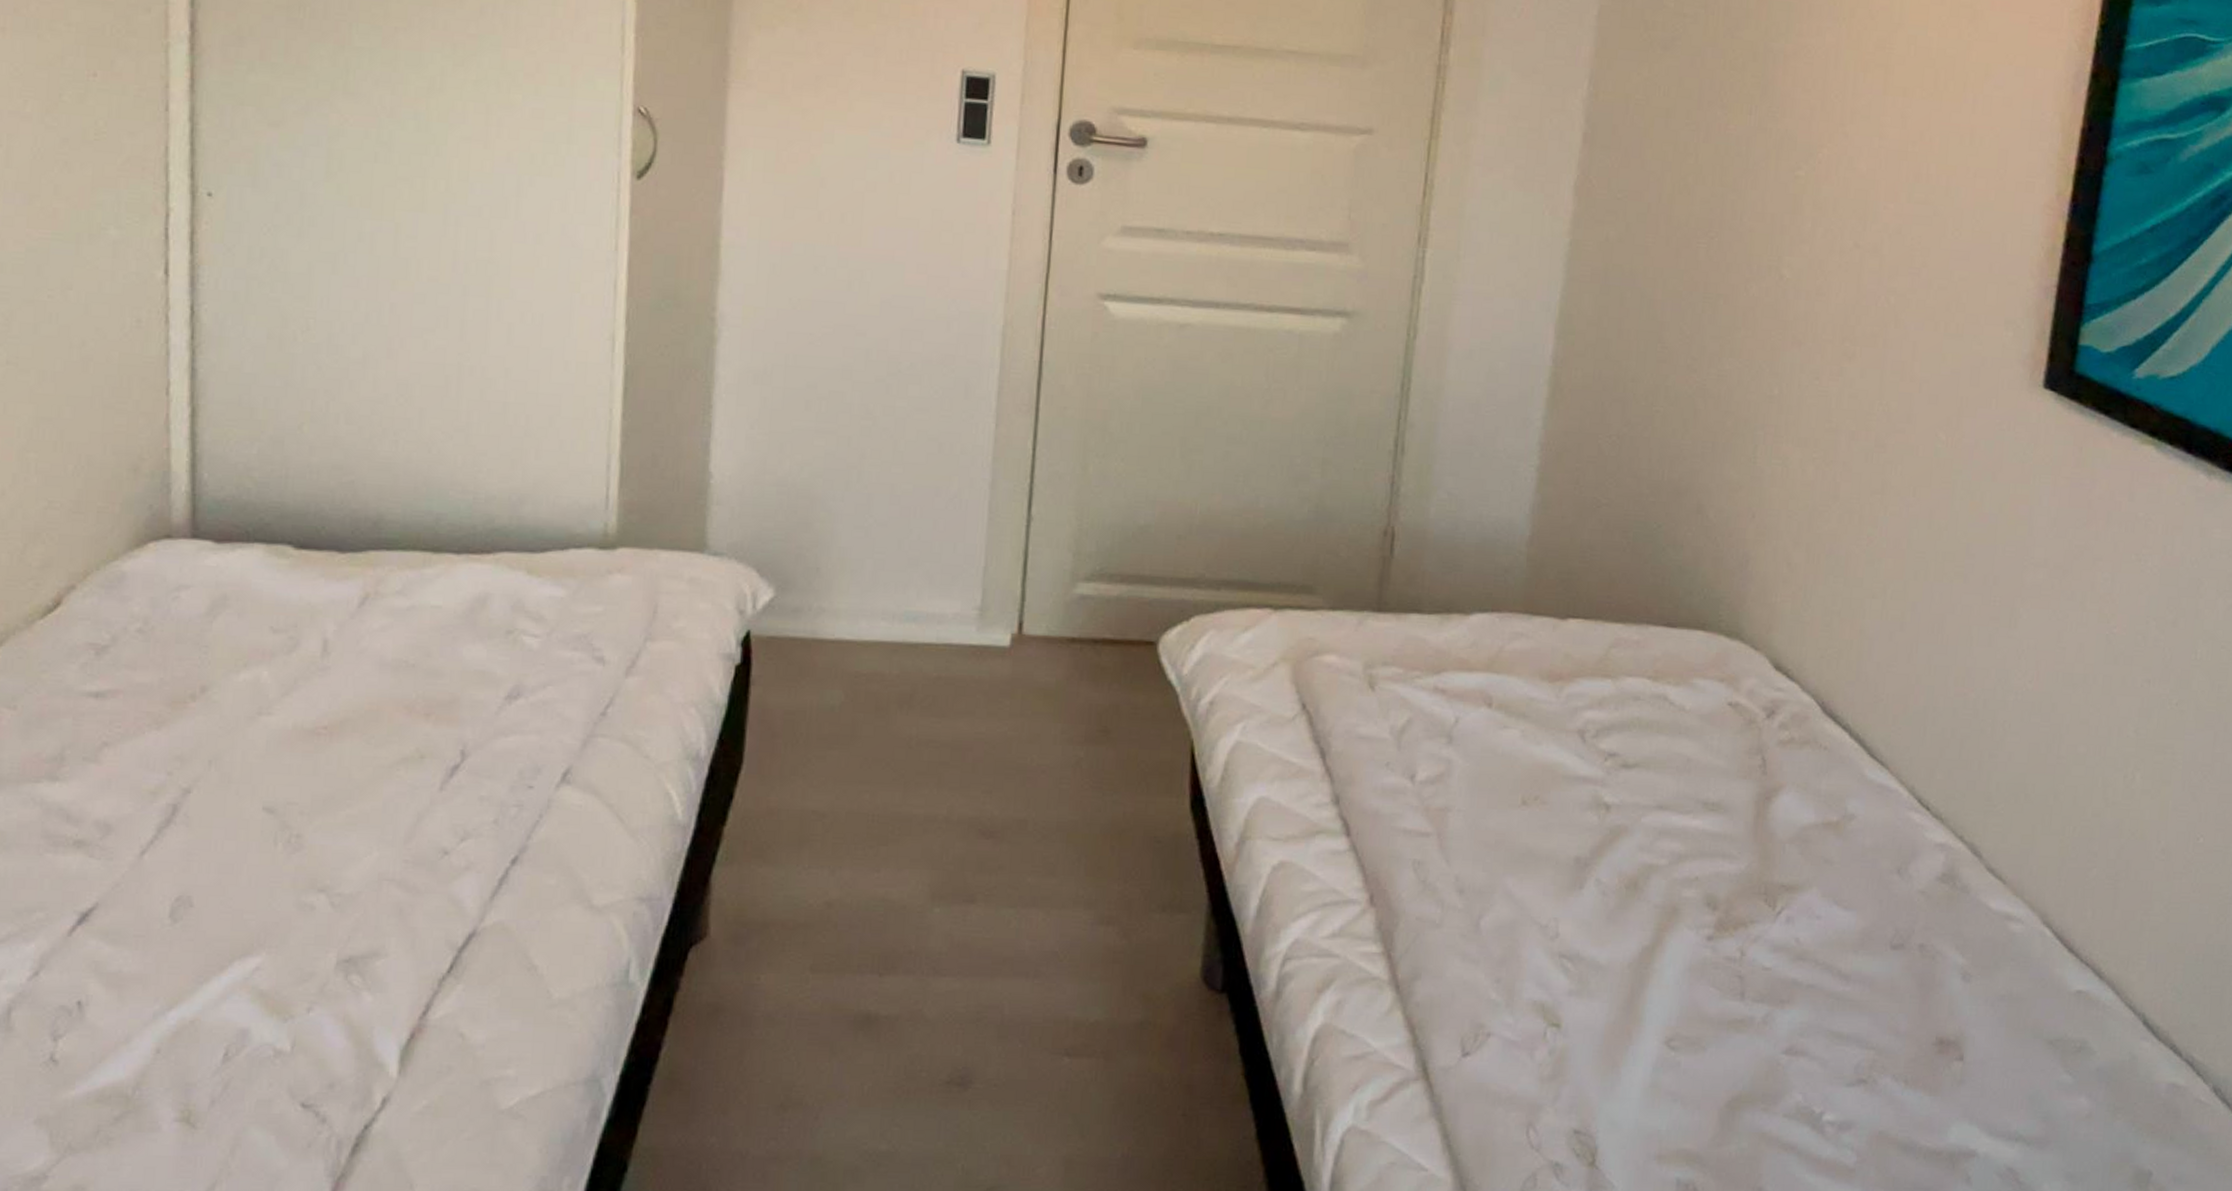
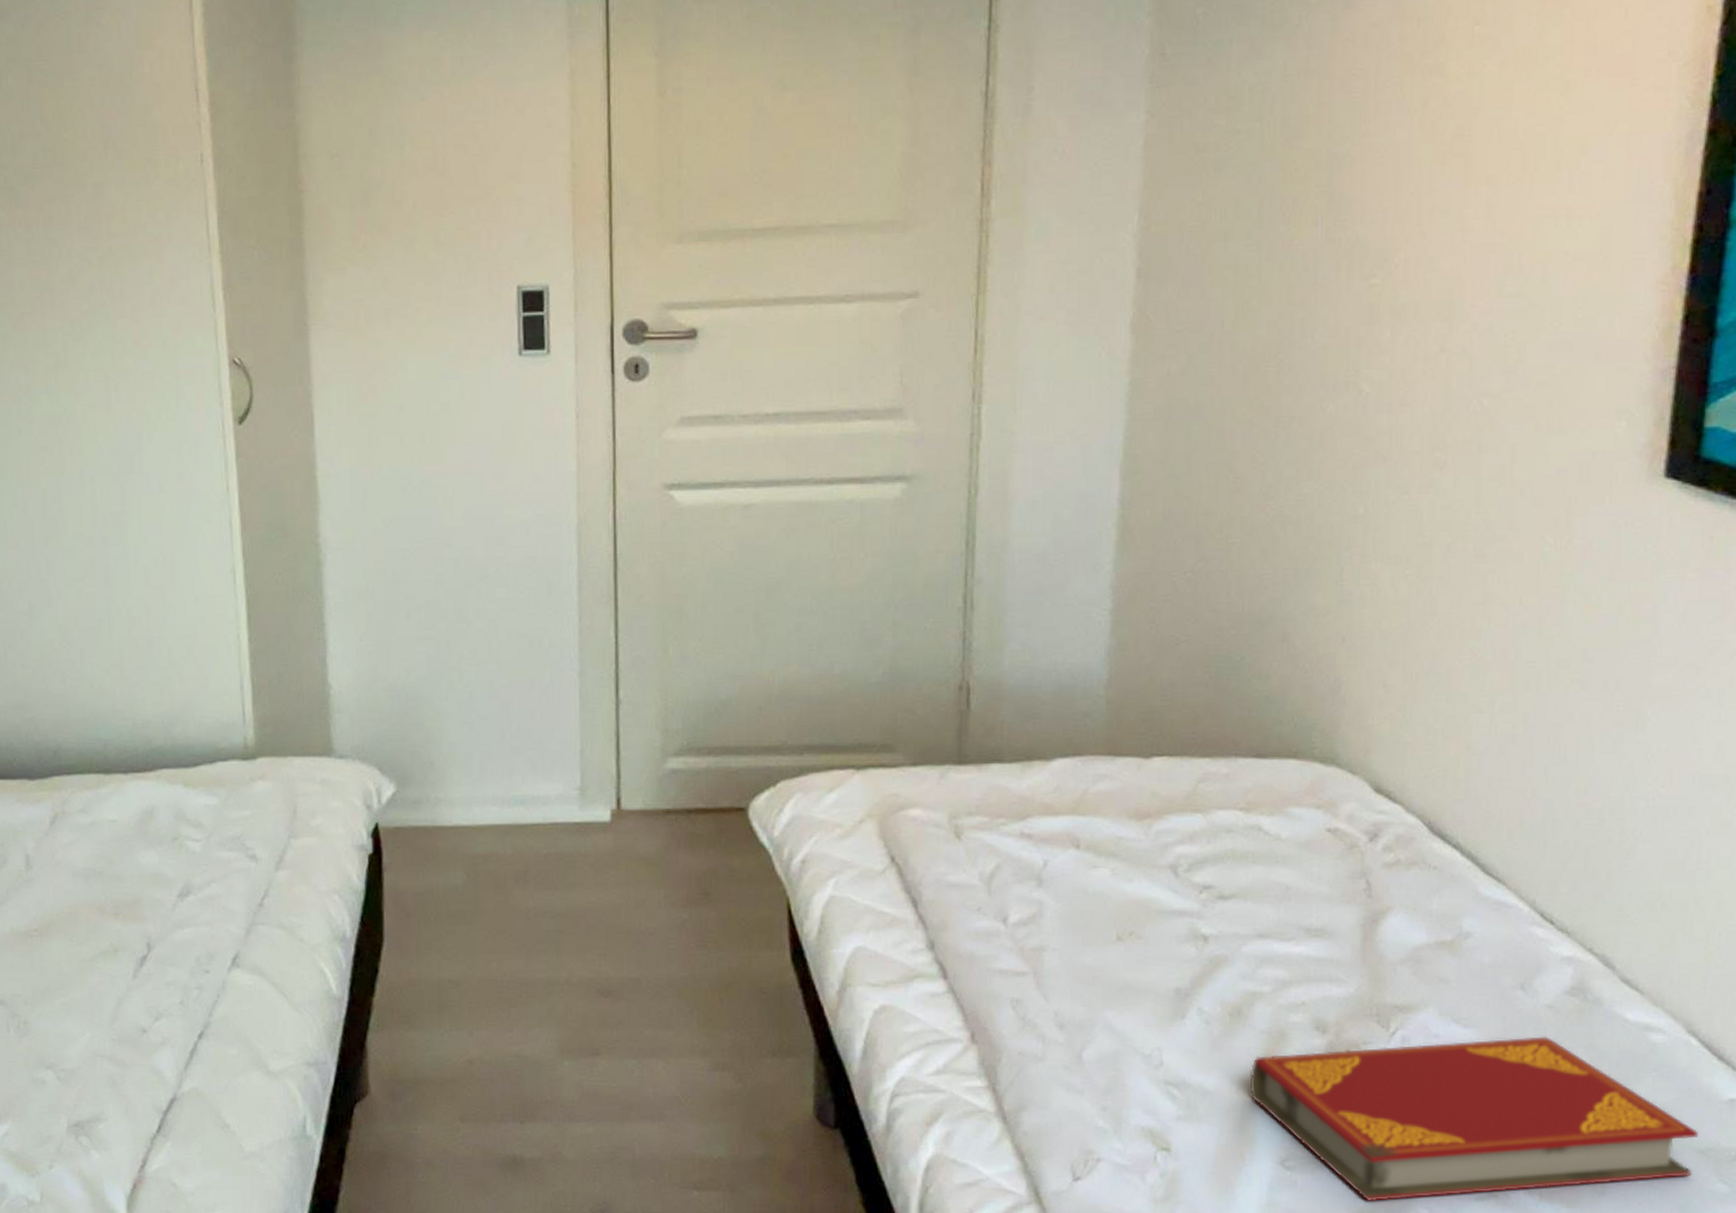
hardback book: none [1640,921,2049,1086] -> present [1249,1036,1699,1202]

